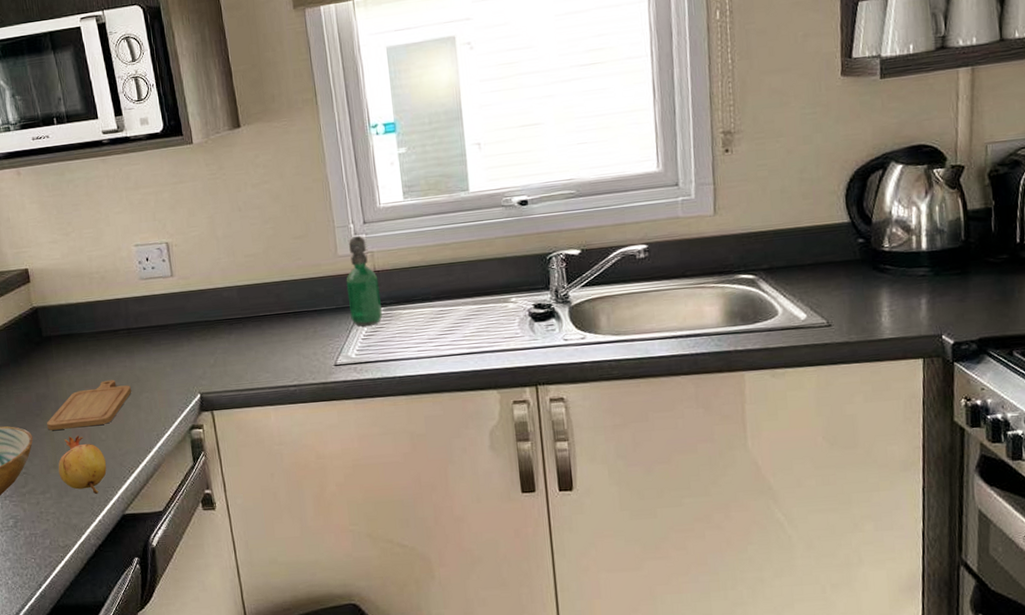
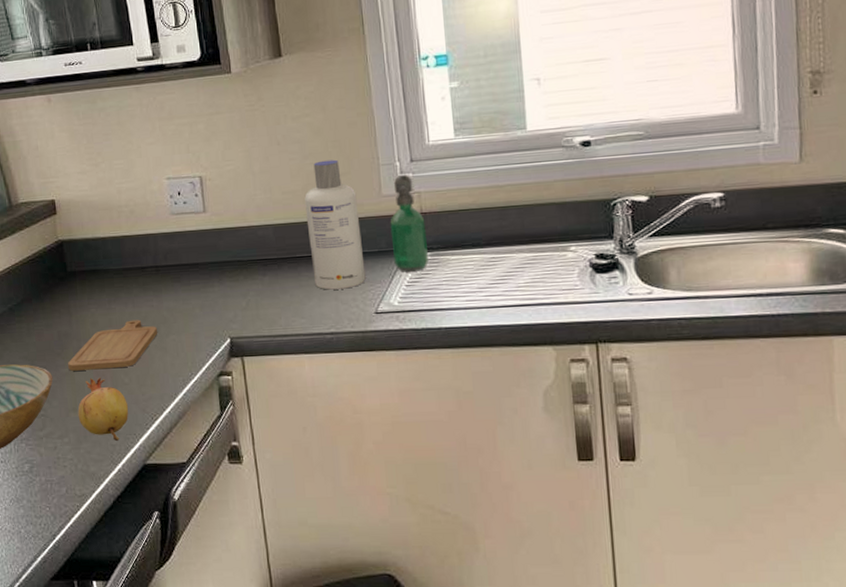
screw cap bottle: none [266,223,325,346] -> present [304,159,366,290]

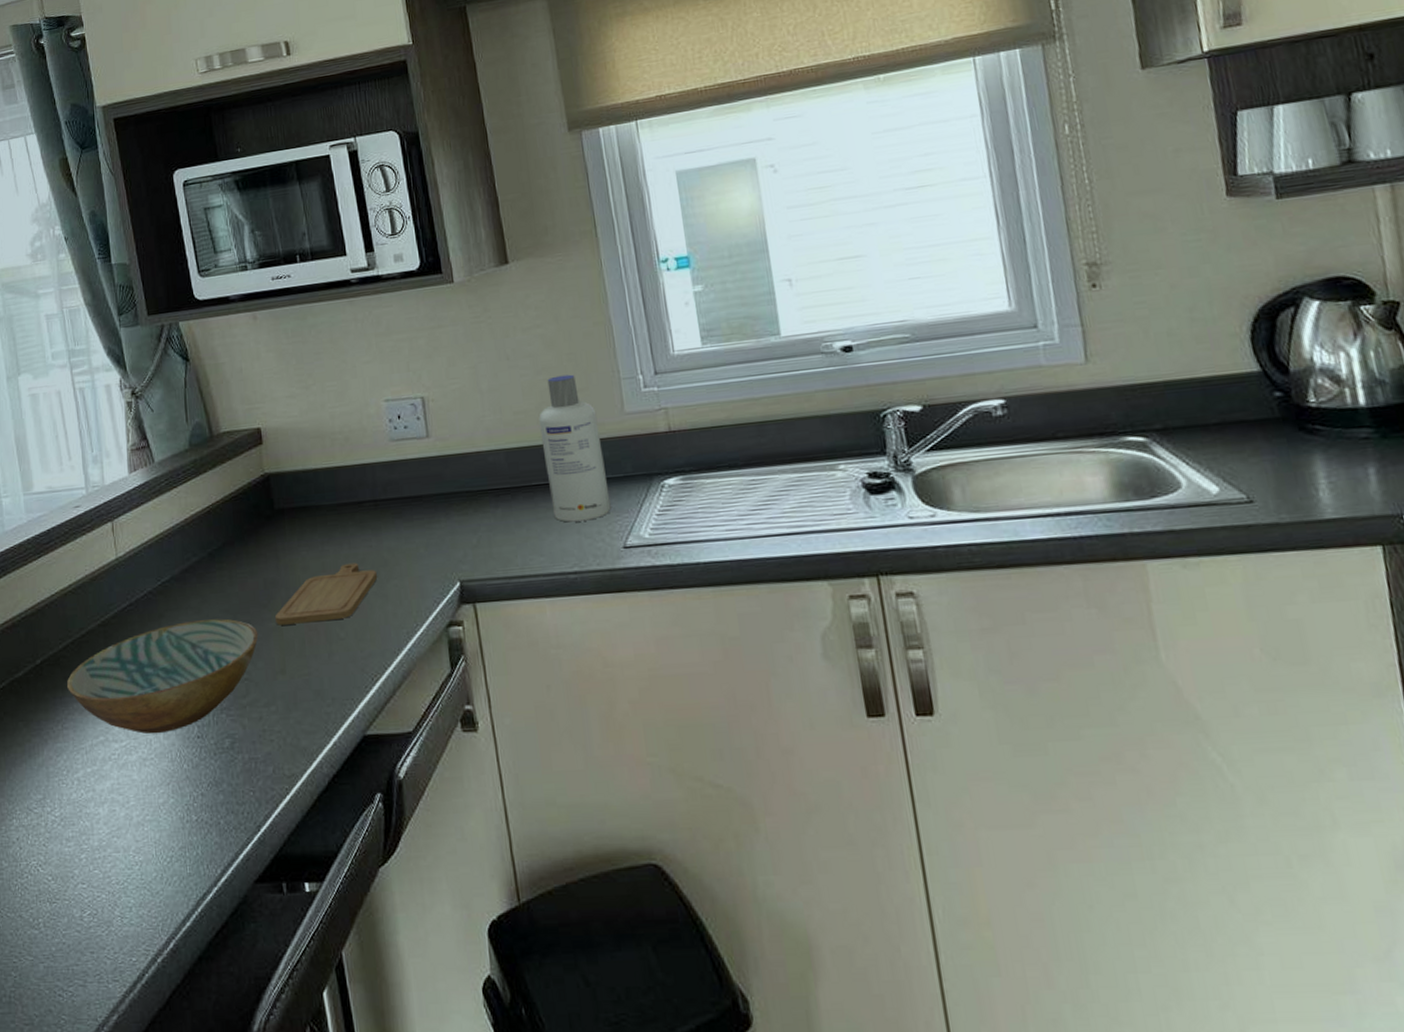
fruit: present [78,377,129,441] -> none [286,631,345,708]
soap dispenser: present [390,174,428,272] -> none [635,388,681,499]

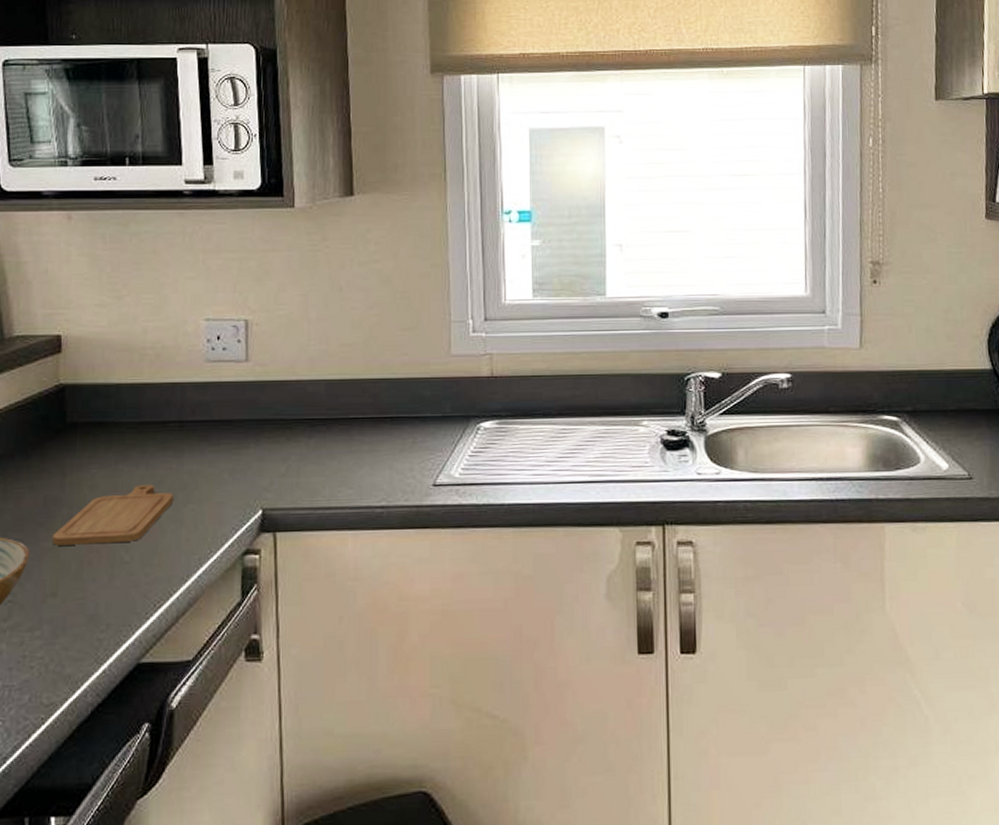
screw cap bottle: present [538,374,611,523] -> none [365,312,426,457]

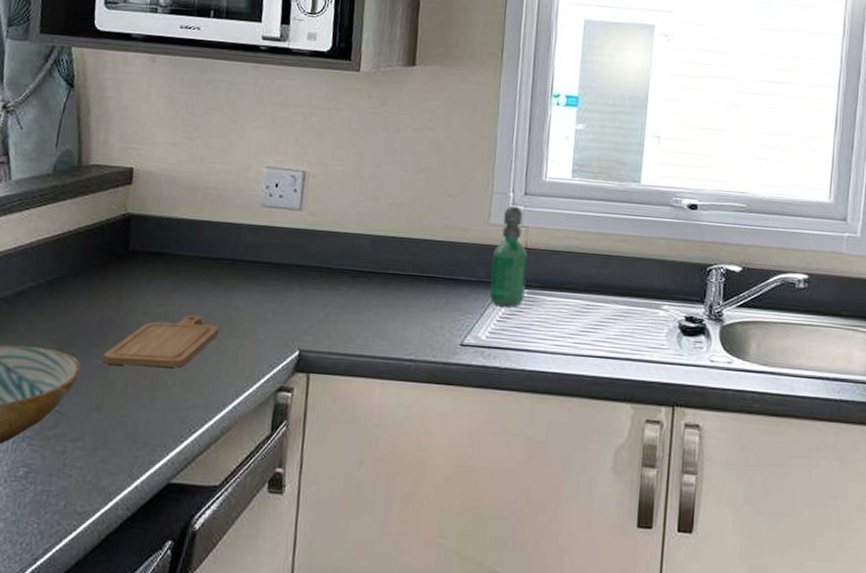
soap dispenser: none [457,333,495,441] -> present [489,205,528,308]

